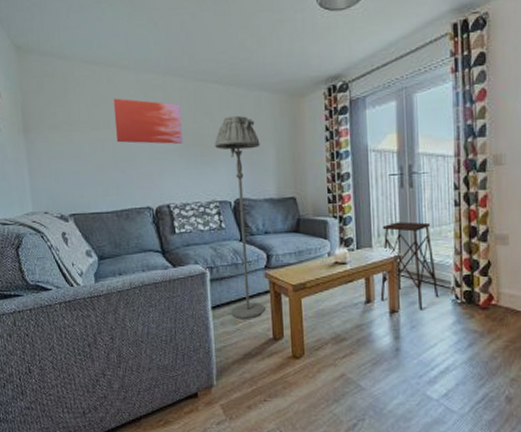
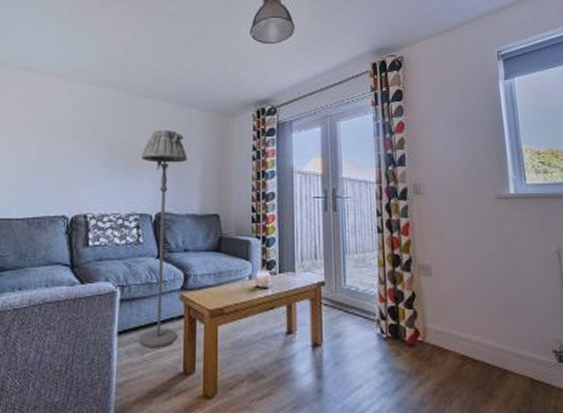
wall art: present [113,98,183,145] -> none [40,104,111,154]
side table: present [380,221,439,310] -> none [302,246,364,345]

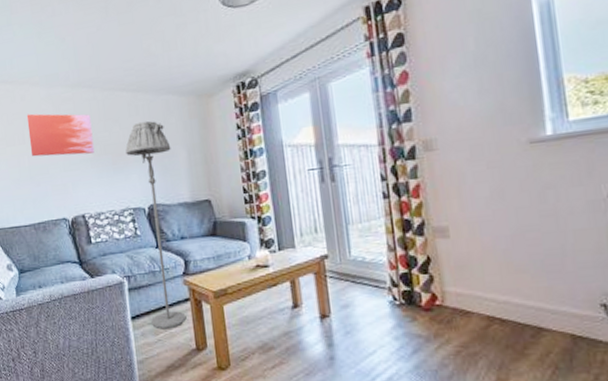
wall art: none [40,104,111,154] -> present [26,113,95,157]

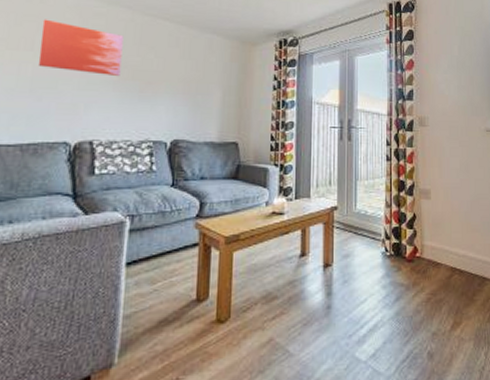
floor lamp: present [125,120,187,329] -> none [150,54,207,278]

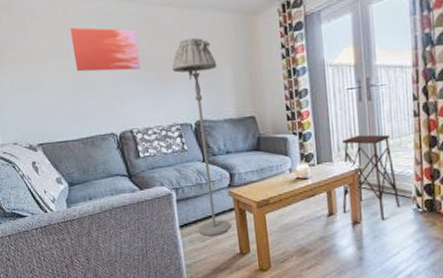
floor lamp: none [150,54,207,278] -> present [172,37,232,237]
side table: none [315,173,371,264] -> present [341,134,401,221]

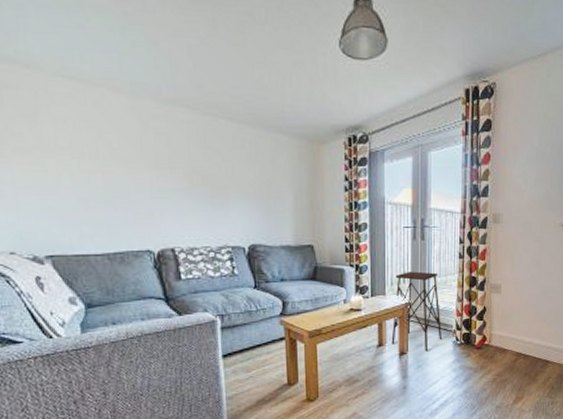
wall art: present [69,27,141,72] -> none [101,124,190,184]
floor lamp: present [172,37,232,237] -> none [227,157,280,367]

